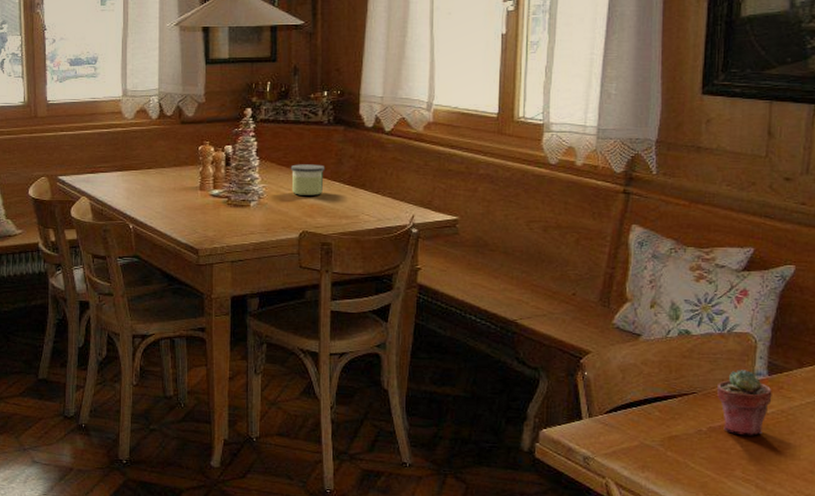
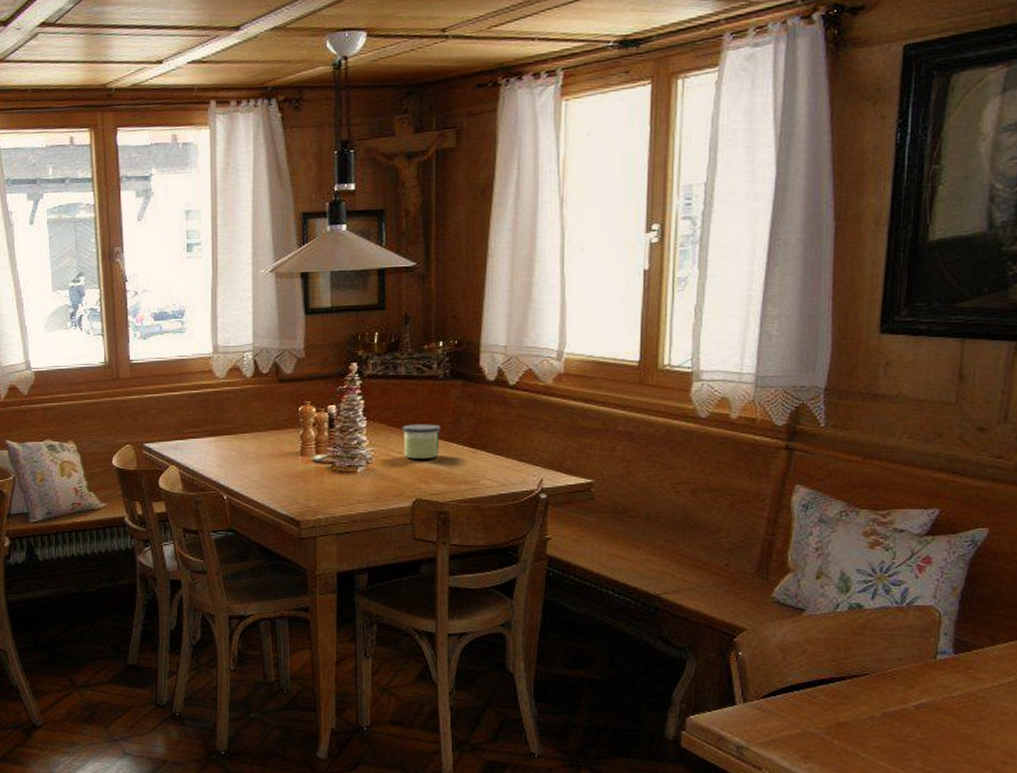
potted succulent: present [717,370,772,436] -> none [893,648,959,722]

